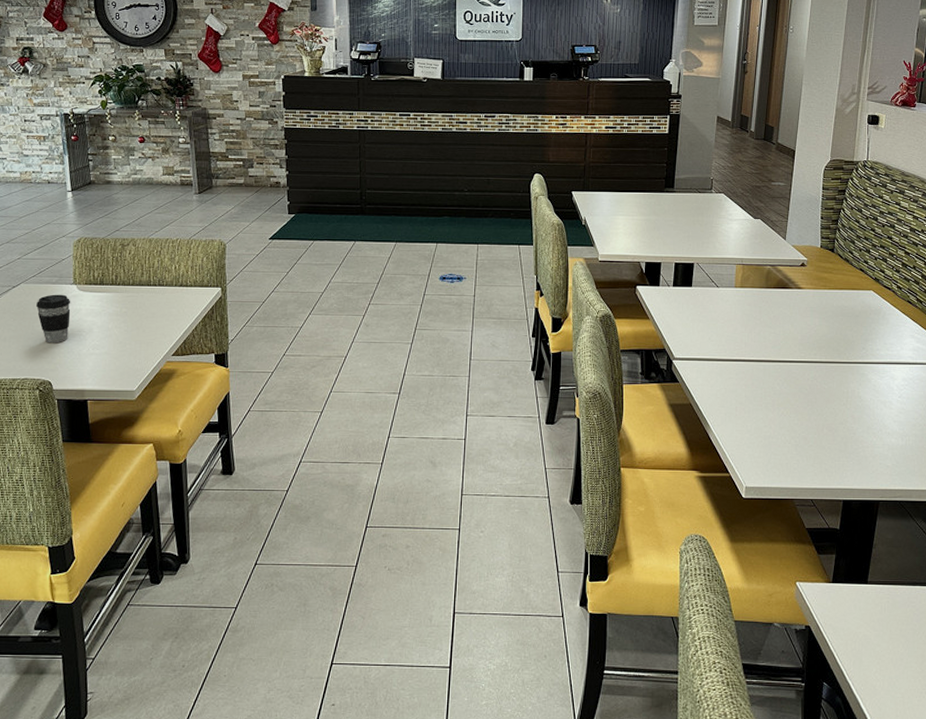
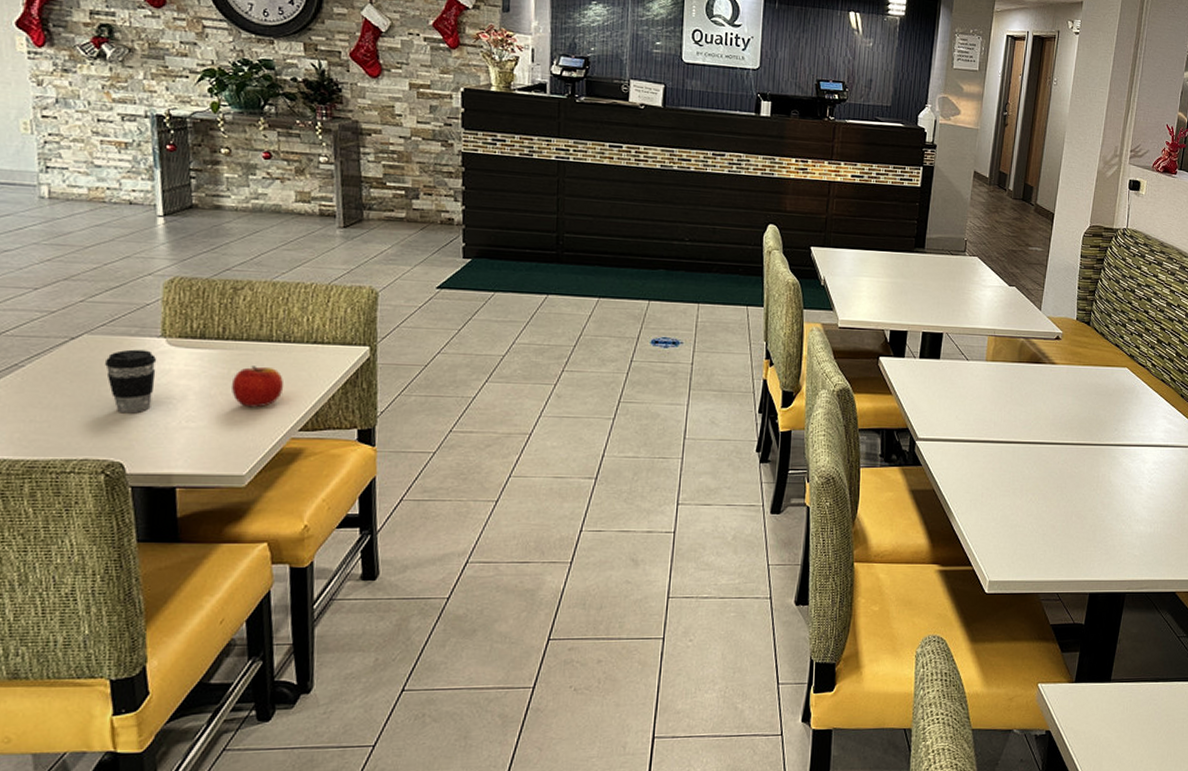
apple: none [123,305,160,338] -> present [231,366,284,408]

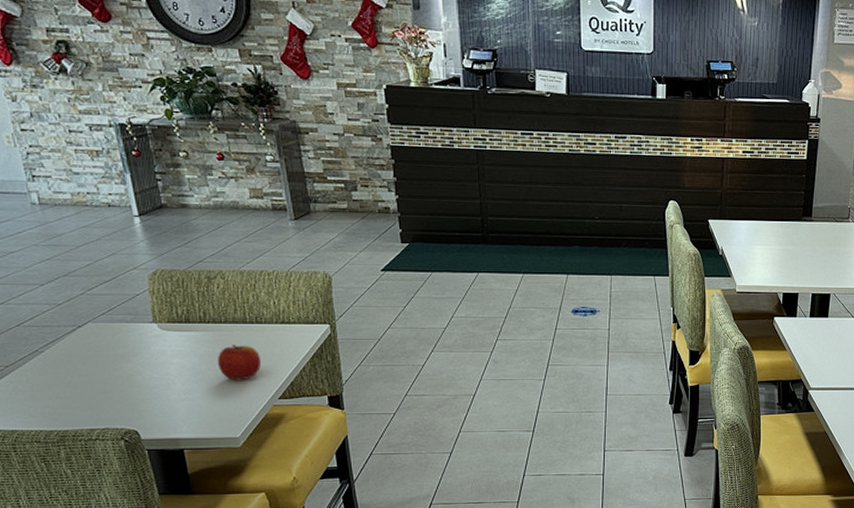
coffee cup: present [105,349,157,414] -> none [110,334,154,389]

